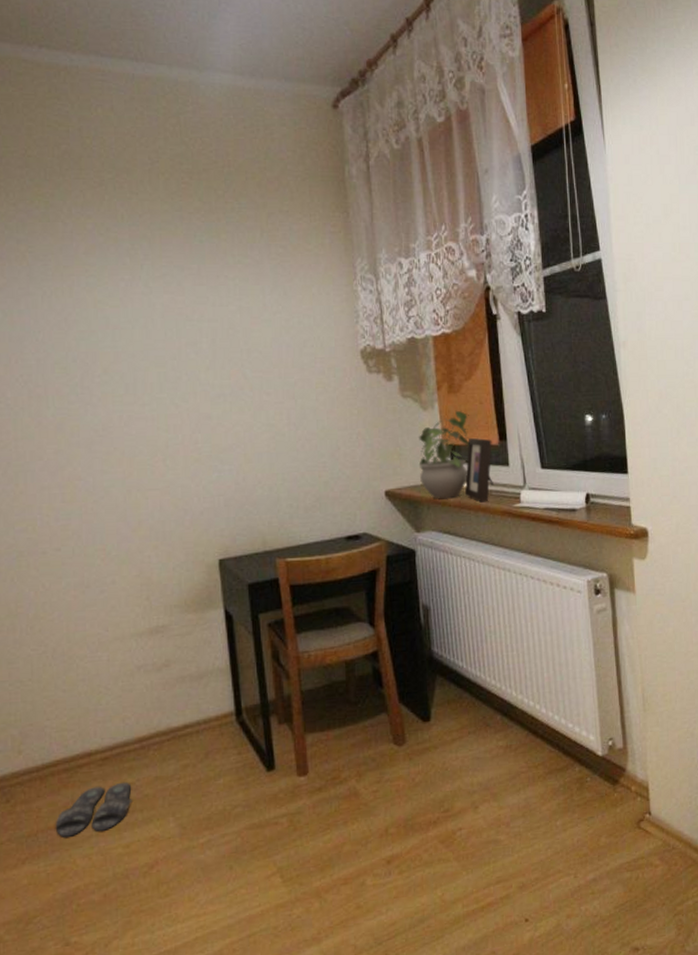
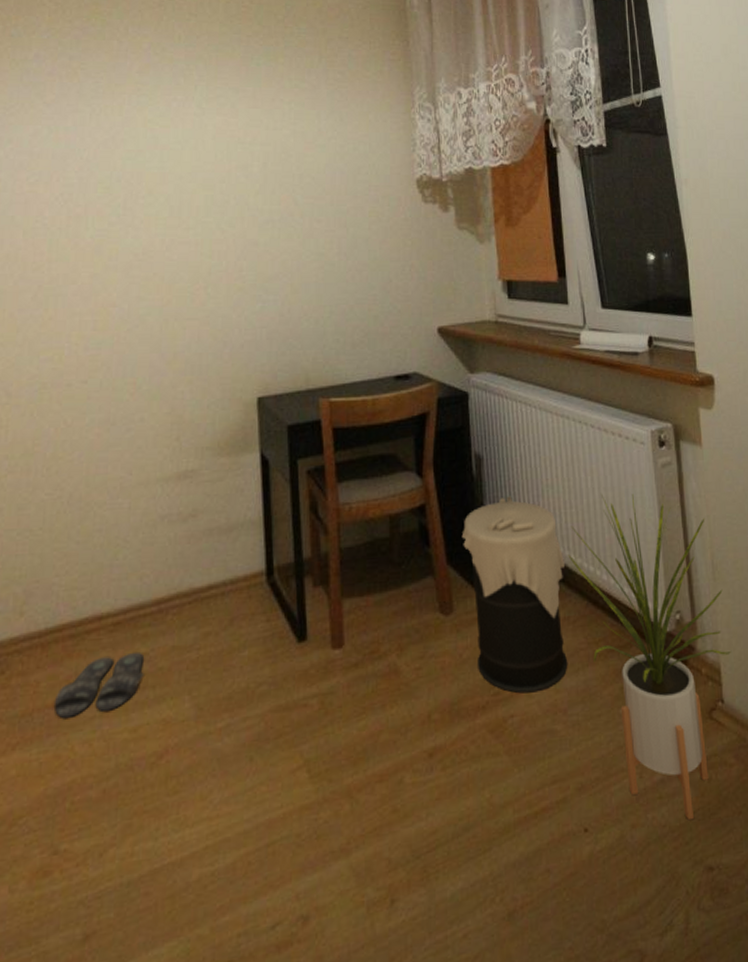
laundry basket: none [412,642,510,810] -> present [461,496,568,694]
potted plant: present [418,410,469,499] -> none [474,244,527,338]
picture frame: present [465,437,495,501] -> none [522,273,553,341]
house plant: none [510,637,659,911] -> present [568,494,732,821]

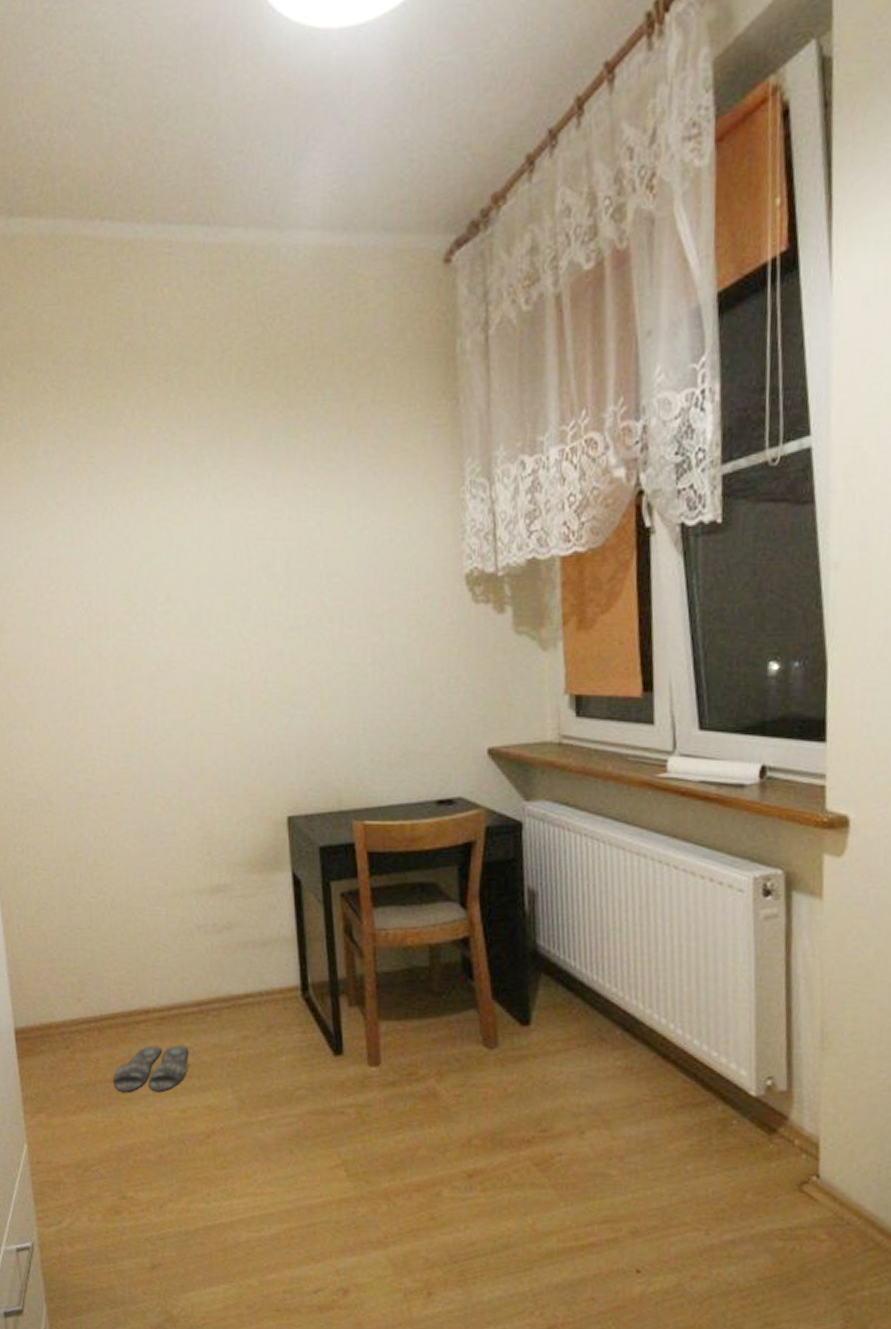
laundry basket: present [461,496,568,694] -> none [509,936,630,1136]
house plant: present [568,494,732,821] -> none [635,943,837,1284]

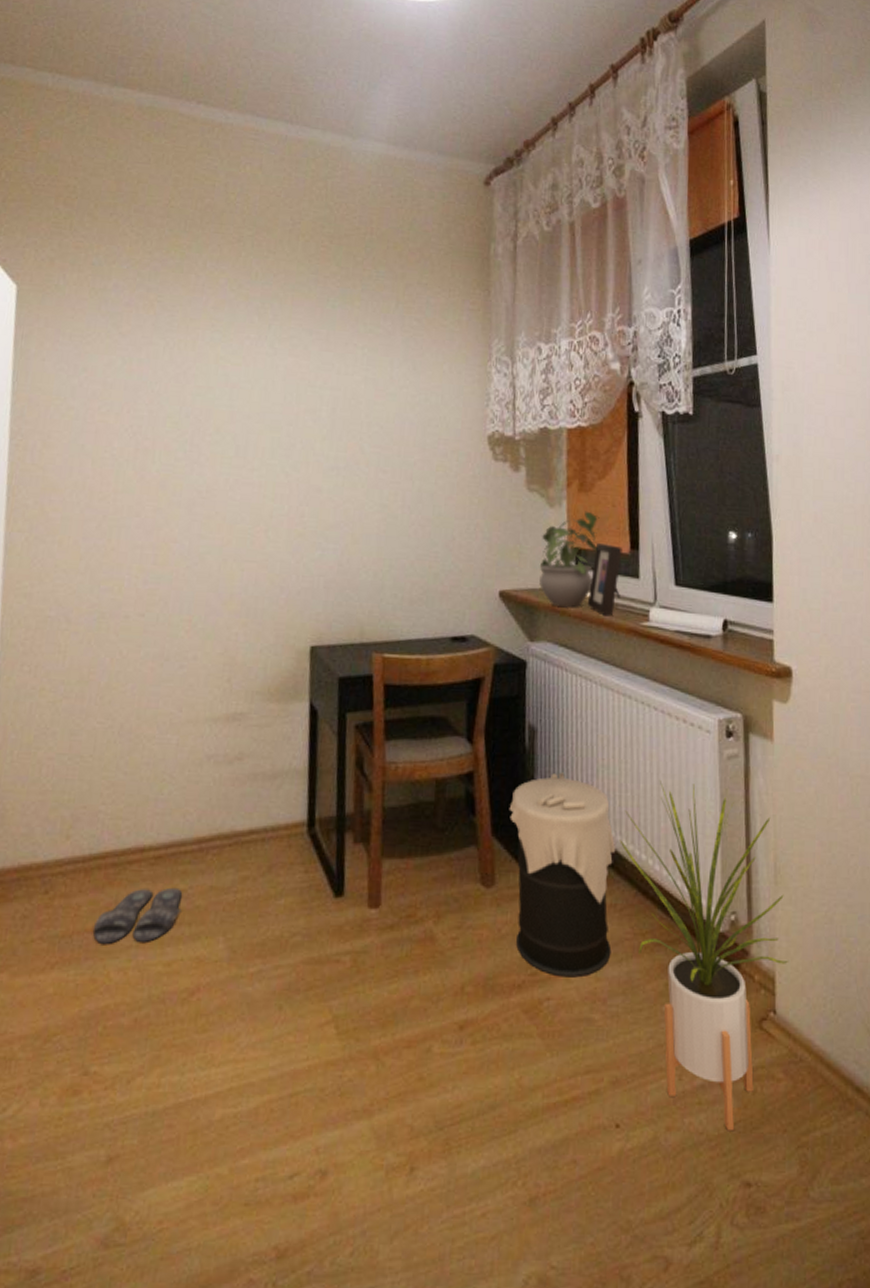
laundry basket: none [509,936,630,1136] -> present [509,772,615,978]
potted plant: none [533,651,604,762] -> present [539,511,599,608]
picture frame: none [592,686,633,768] -> present [588,542,623,615]
house plant: none [635,943,837,1284] -> present [619,781,789,1132]

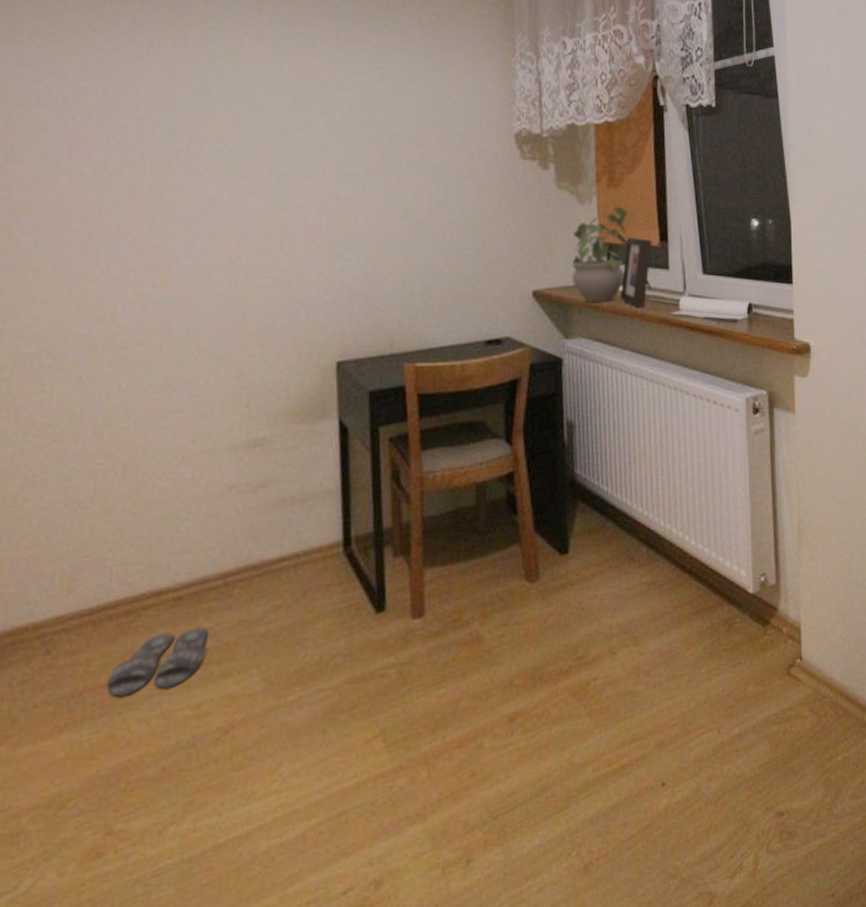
laundry basket: present [509,772,615,978] -> none [550,463,654,657]
house plant: present [619,781,789,1132] -> none [658,460,813,771]

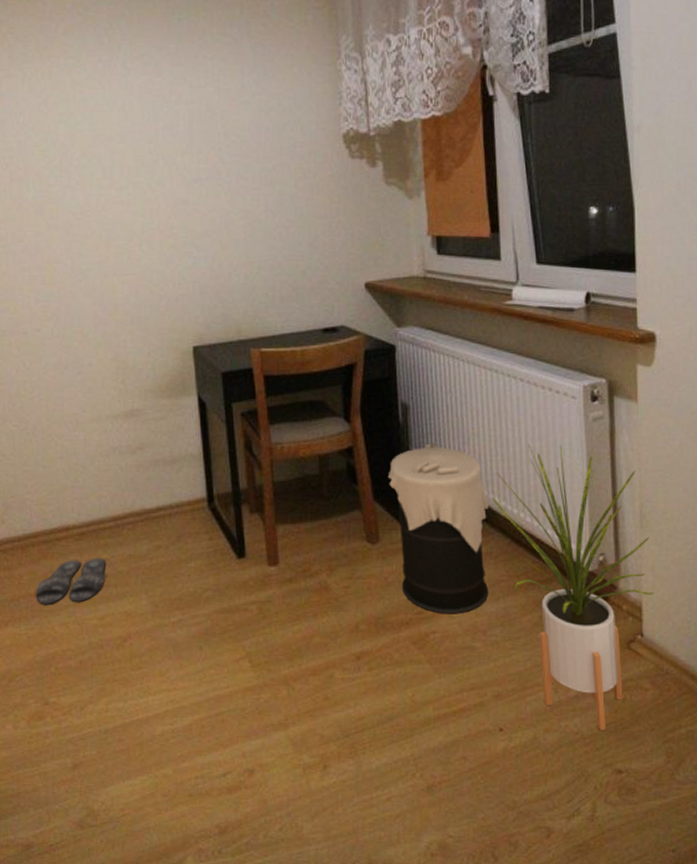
laundry basket: none [550,463,654,657] -> present [388,442,489,614]
potted plant: present [571,206,629,303] -> none [402,199,458,293]
picture frame: present [621,236,653,307] -> none [452,229,484,297]
house plant: none [658,460,813,771] -> present [492,444,655,731]

